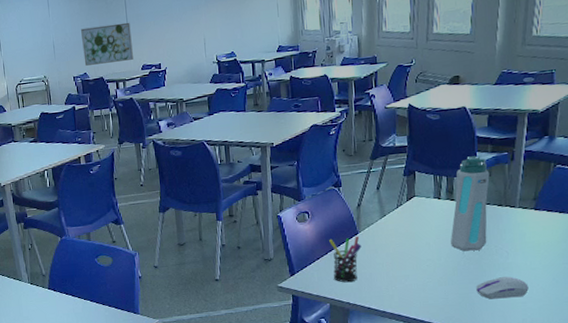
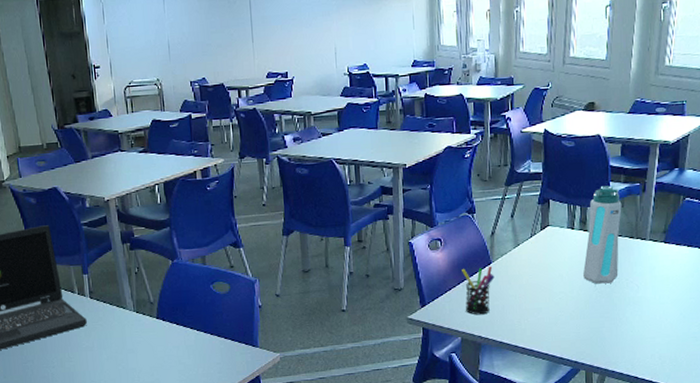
wall art: present [81,22,133,66] -> none [200,24,258,70]
computer mouse: present [476,276,529,299] -> none [607,311,657,334]

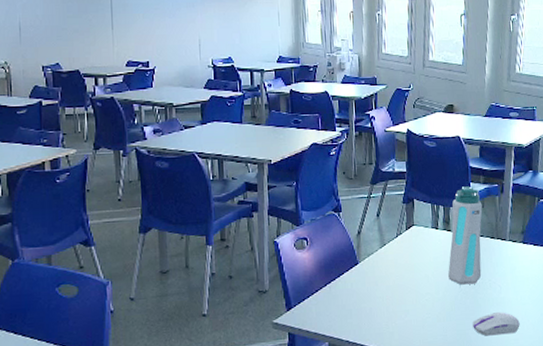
pen holder: present [462,266,495,315] -> none [328,267,362,318]
computer mouse: none [607,311,657,334] -> present [473,312,520,336]

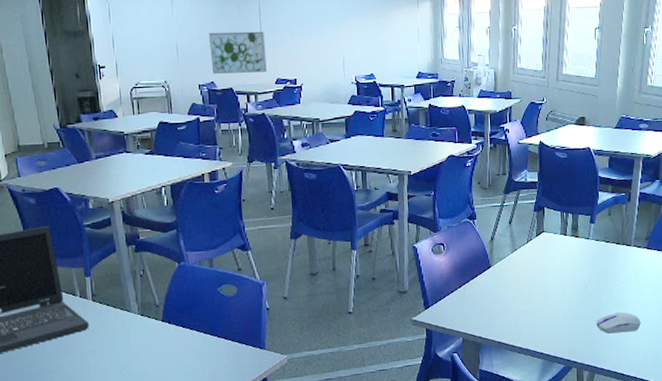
wall art: none [55,11,117,55] -> present [209,31,267,74]
water bottle: present [447,186,483,285] -> none [574,195,610,287]

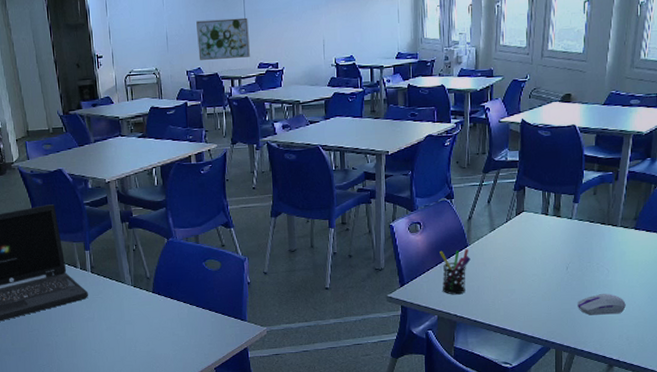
pen holder: none [463,270,494,317] -> present [440,249,471,295]

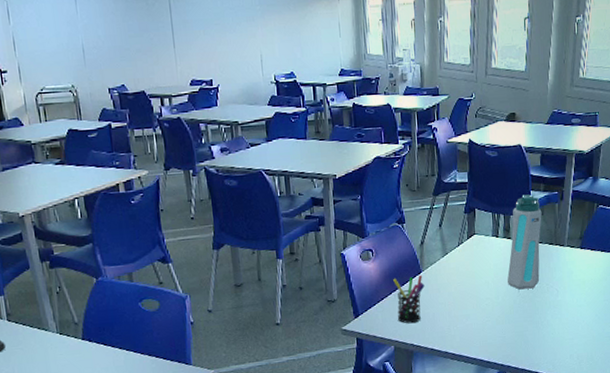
wall art: present [196,17,250,60] -> none [117,29,181,76]
water bottle: none [555,174,595,268] -> present [507,194,542,290]
computer mouse: present [578,294,626,315] -> none [530,314,575,337]

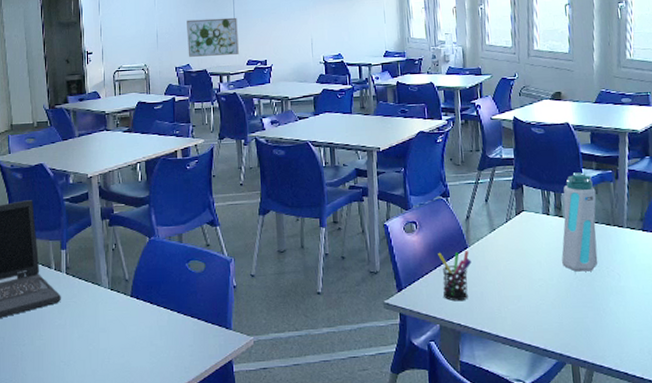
wall art: none [117,29,181,76] -> present [187,17,239,57]

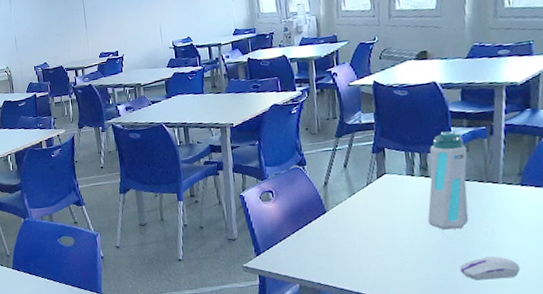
wall art: present [187,17,239,57] -> none [41,13,91,56]
pen holder: present [438,251,472,301] -> none [296,215,331,263]
computer mouse: none [590,301,643,326] -> present [460,256,520,280]

